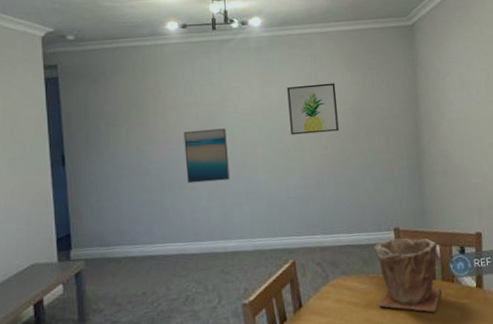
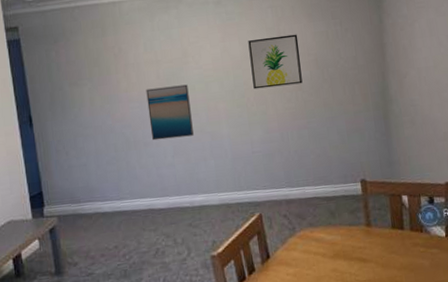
plant pot: present [374,238,441,313] -> none [341,189,410,262]

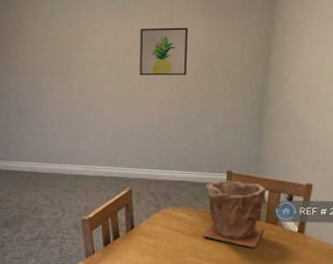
wall art: present [146,84,194,141] -> none [40,64,79,112]
plant pot: none [341,189,410,262] -> present [202,180,267,248]

